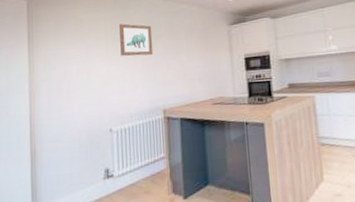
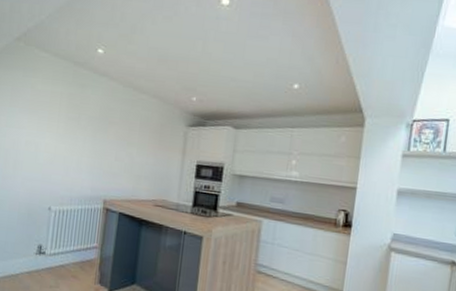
wall art: present [119,23,154,56] -> none [71,102,107,141]

